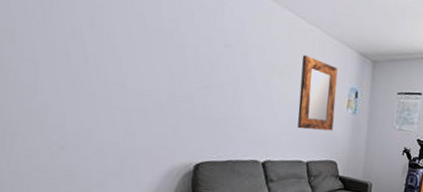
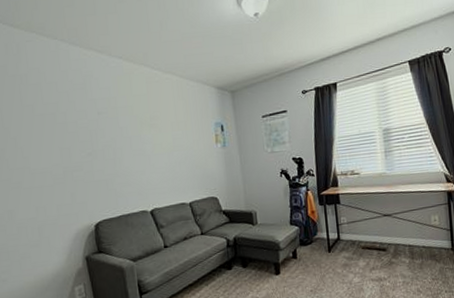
home mirror: present [298,55,338,131] -> none [165,103,207,173]

